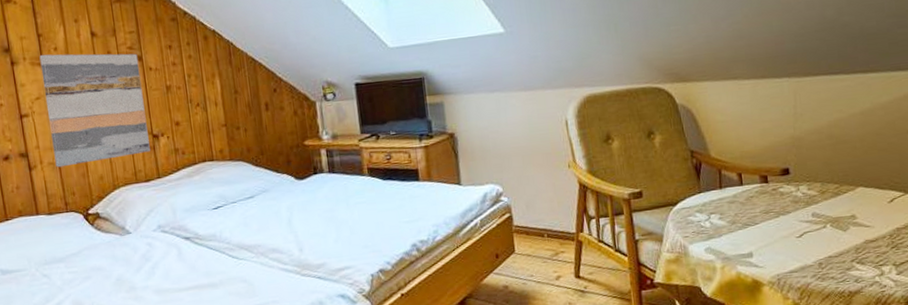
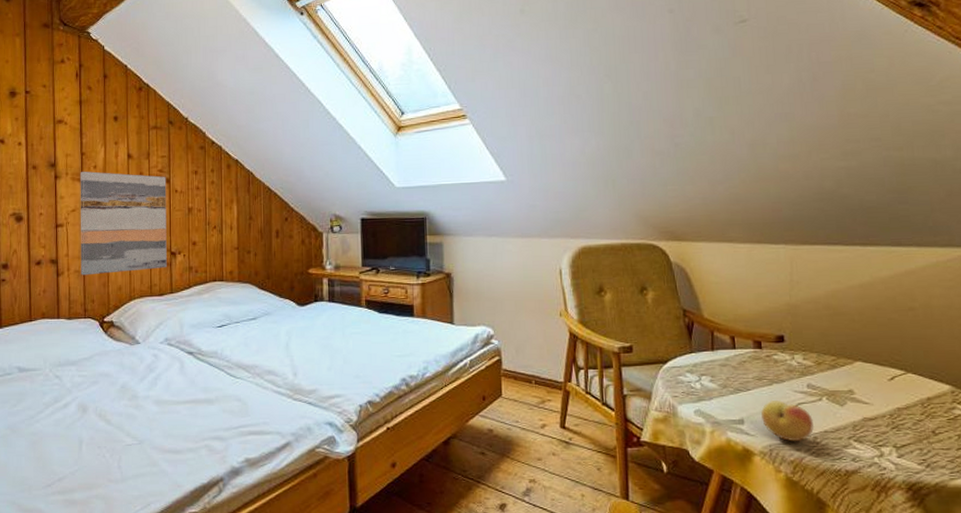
fruit: none [768,231,820,269] -> present [760,399,815,442]

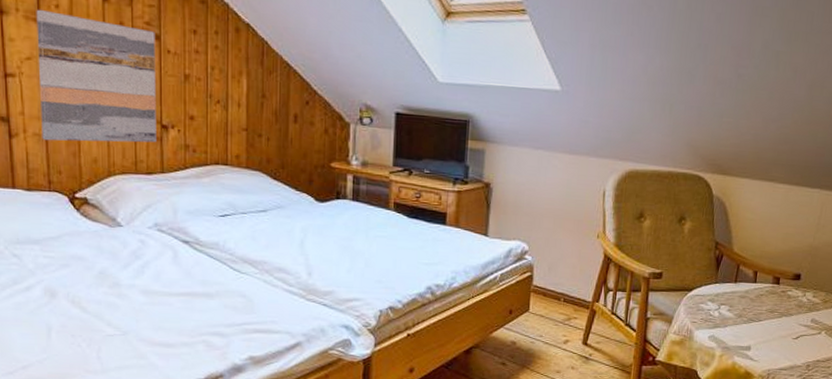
fruit: present [760,399,815,442] -> none [766,330,810,369]

